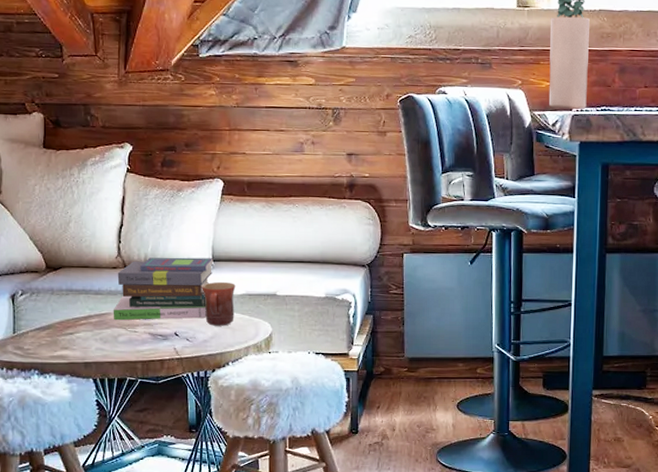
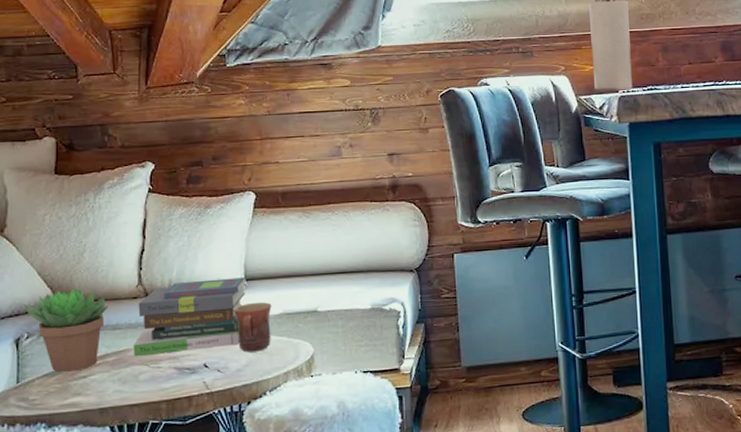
succulent plant: none [18,254,92,328] -> present [24,288,109,372]

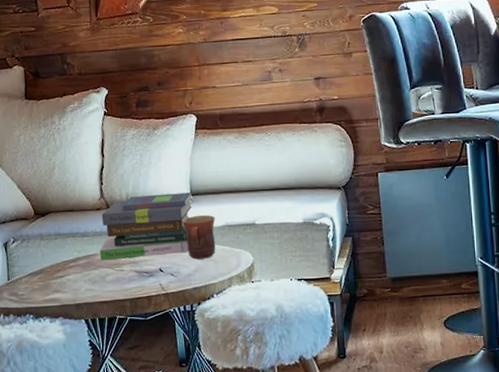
succulent plant: present [24,288,109,372] -> none [8,200,78,272]

